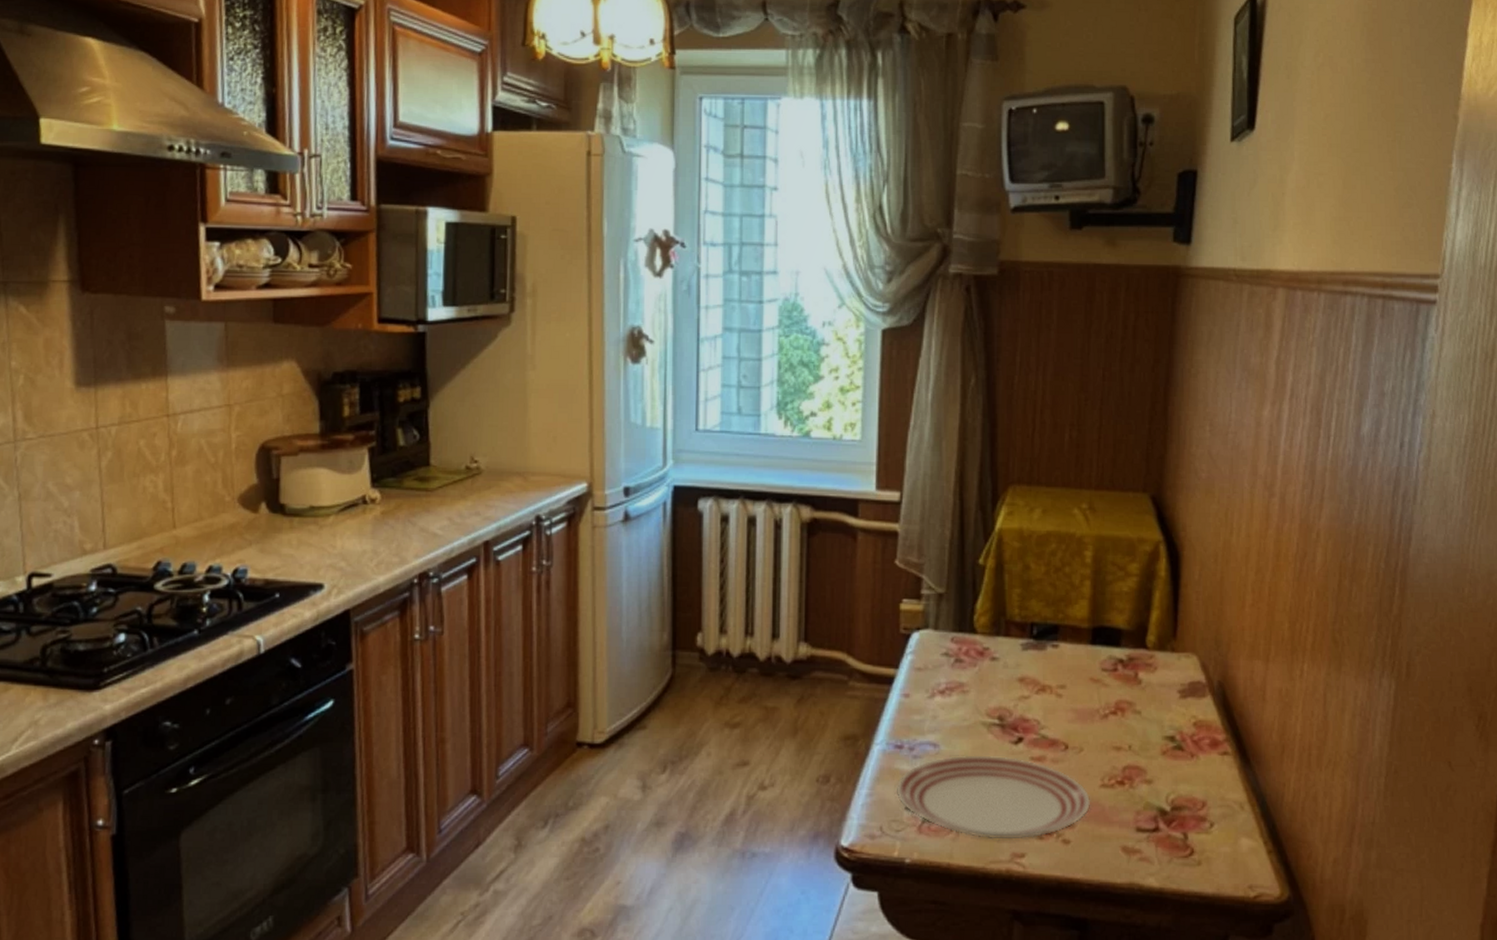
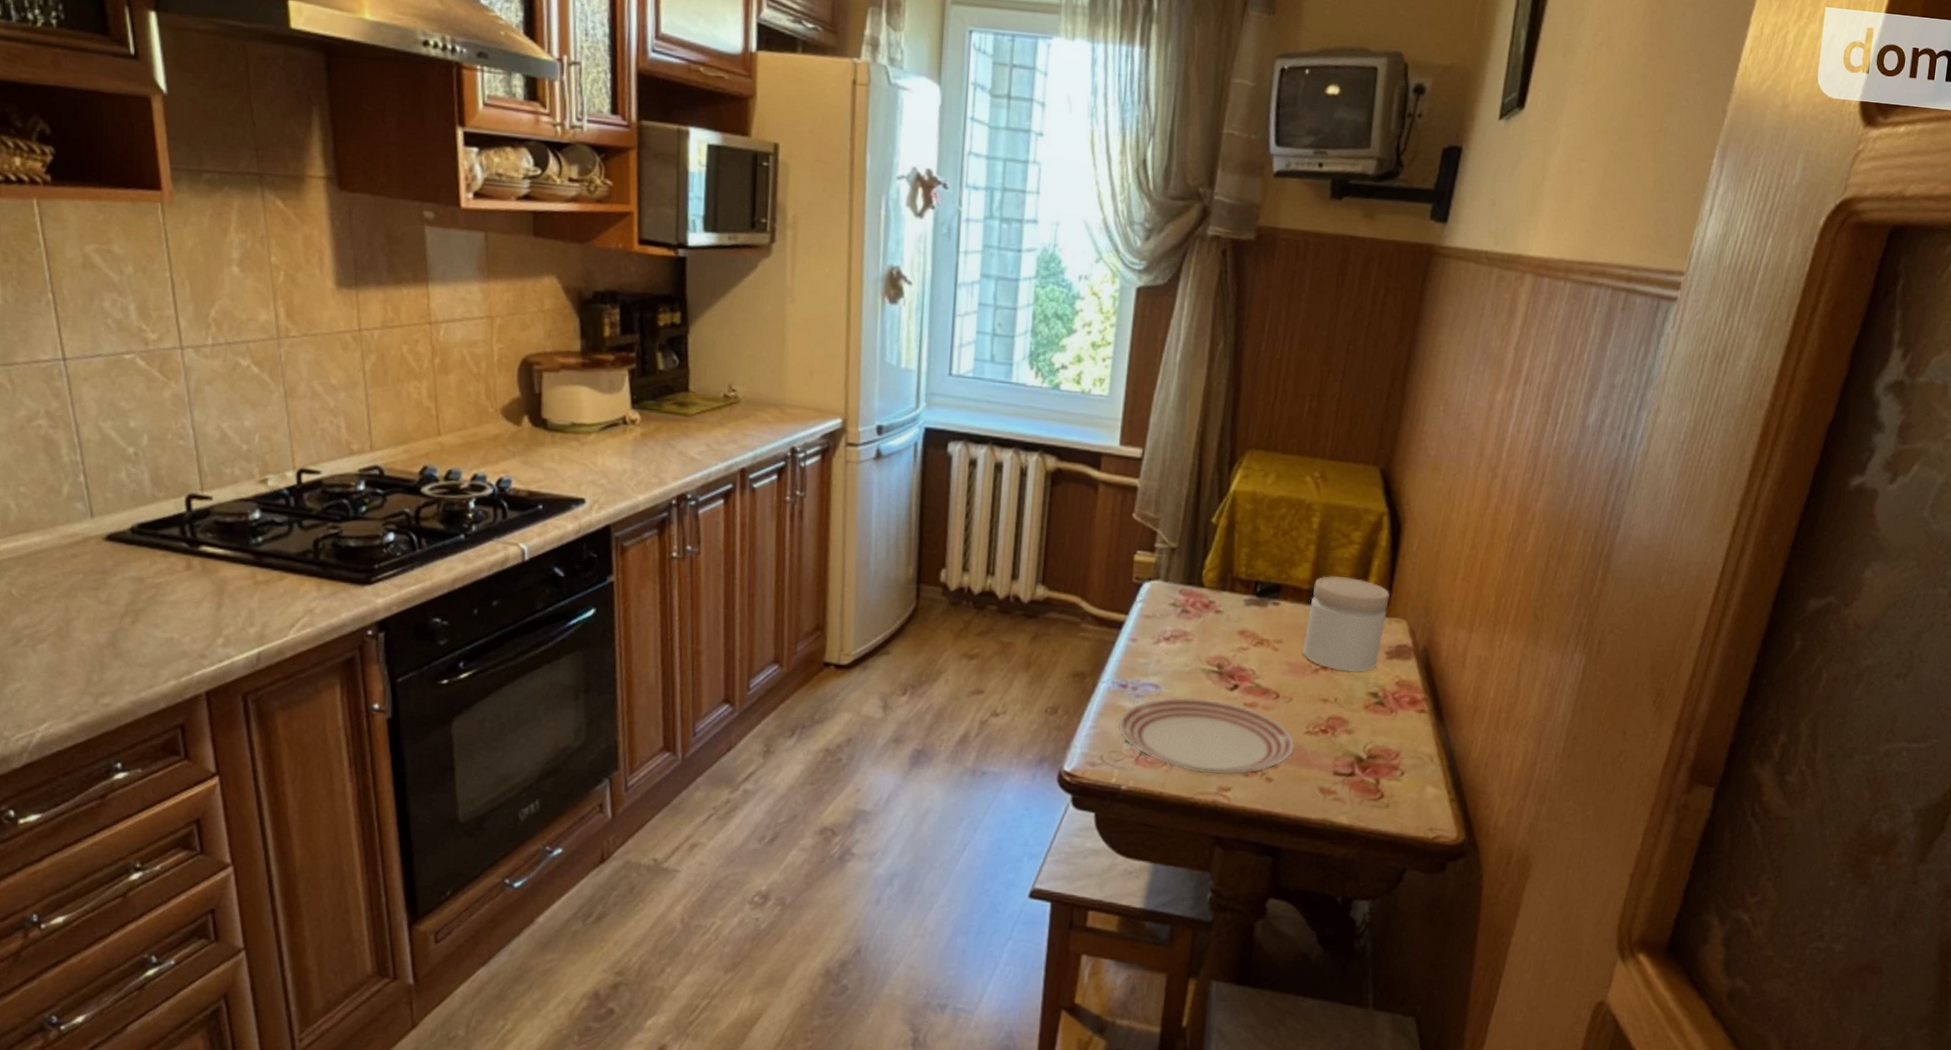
jar: none [1088,611,1176,715] -> present [1302,575,1390,672]

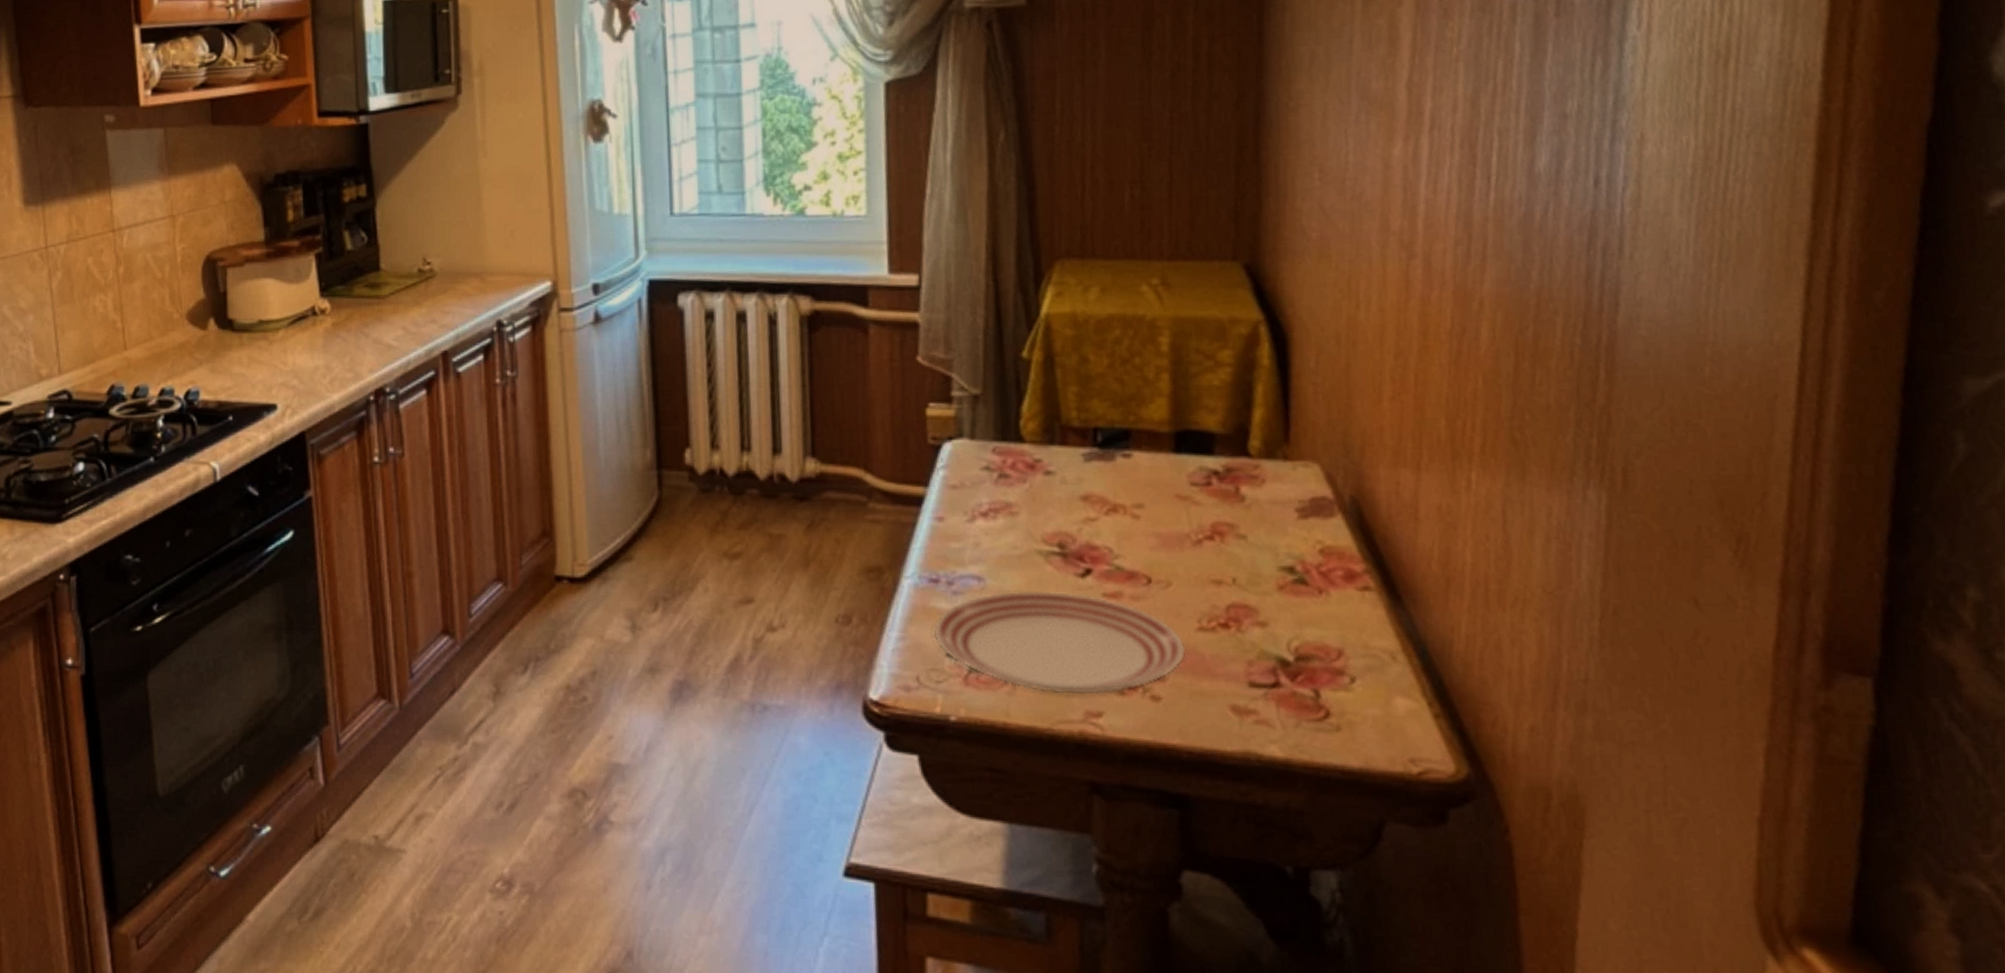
jar: present [1302,575,1390,672] -> none [1173,411,1288,540]

